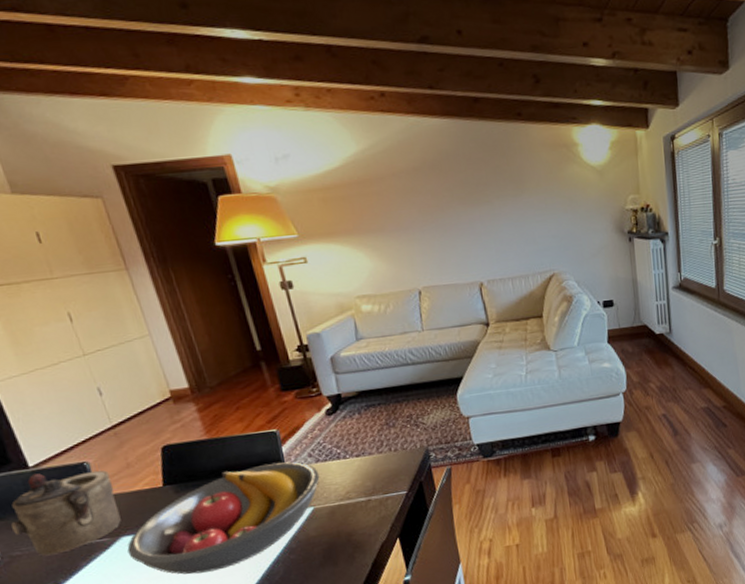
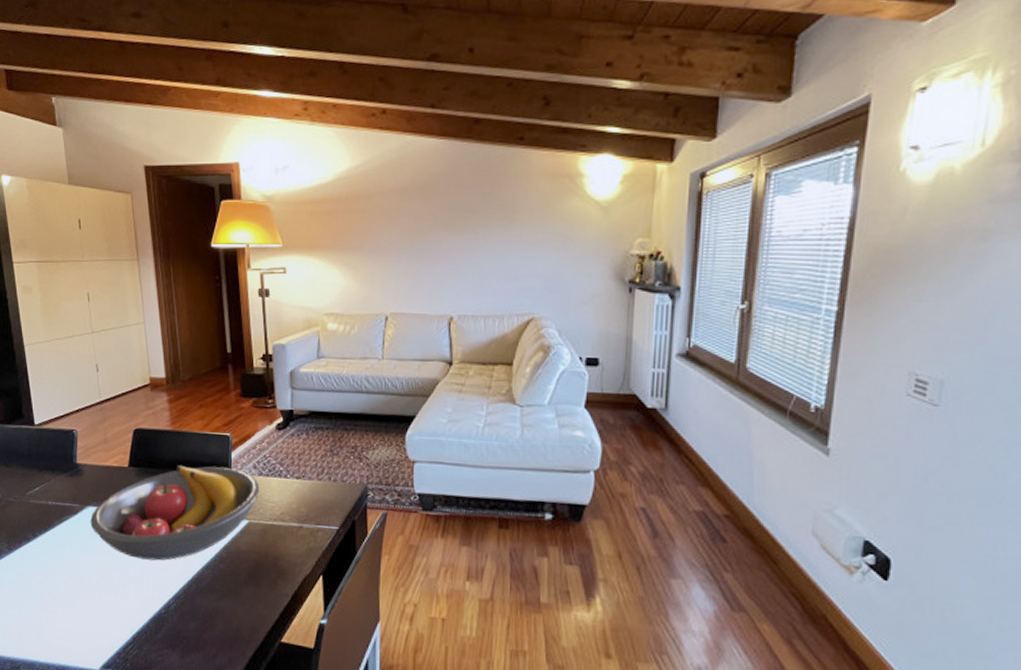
teapot: present [11,470,121,556] -> none [13,432,91,509]

